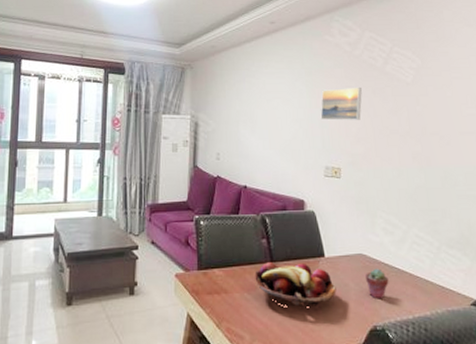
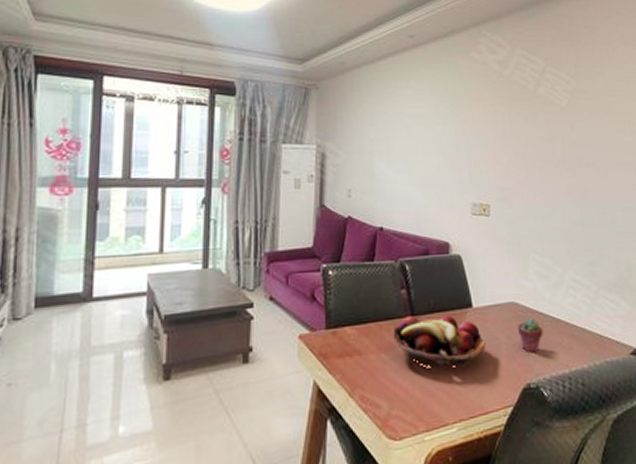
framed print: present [320,86,362,121] -> none [466,111,513,150]

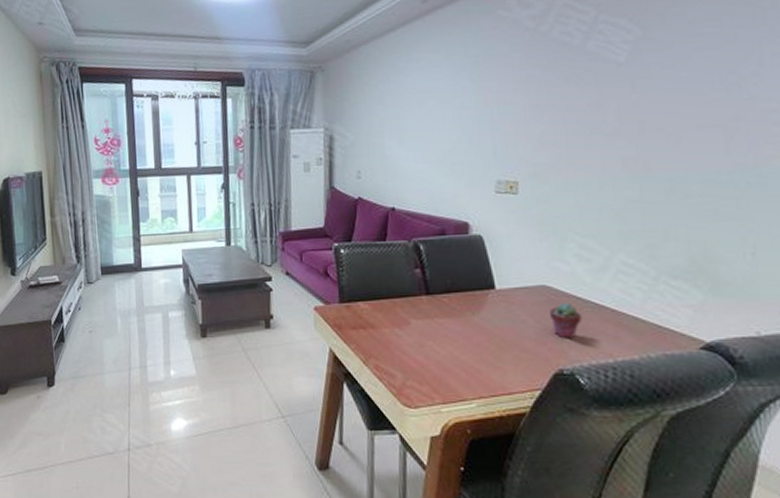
fruit basket: present [393,316,486,366] -> none [407,295,510,345]

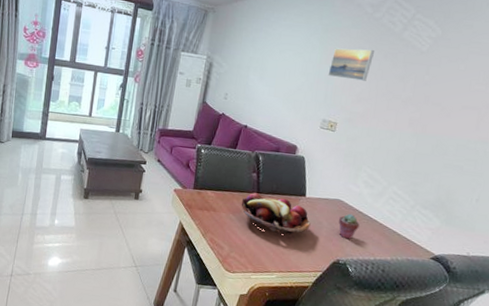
fruit basket: none [407,295,510,345] -> present [241,193,311,234]
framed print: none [490,74,550,122] -> present [327,48,374,81]

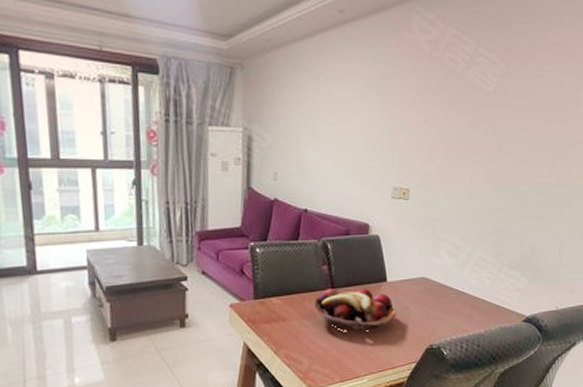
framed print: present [327,48,374,81] -> none [391,96,439,135]
potted succulent: present [338,213,360,240] -> none [426,291,448,320]

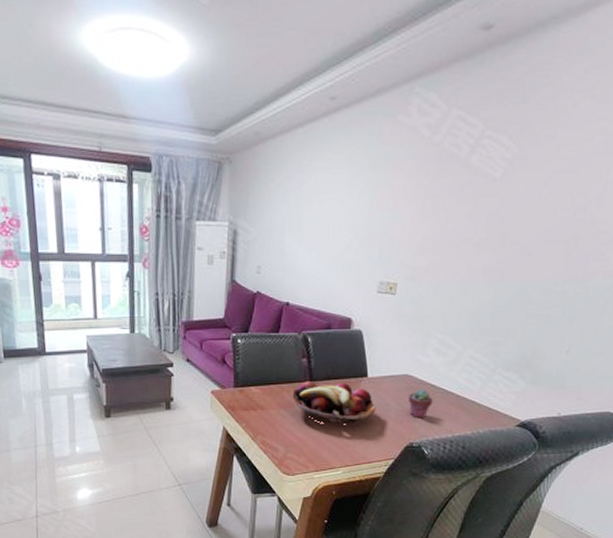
potted succulent: none [426,291,448,320] -> present [409,389,433,419]

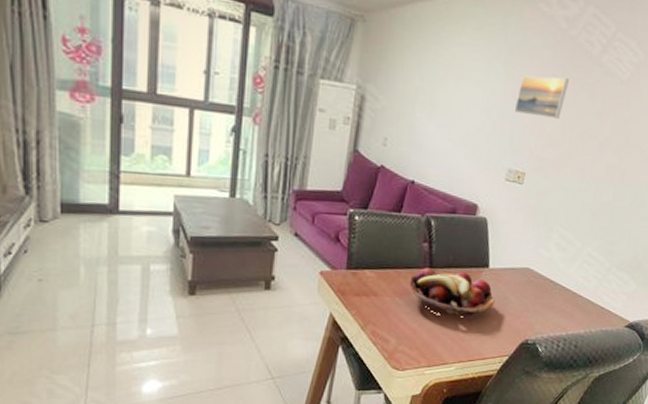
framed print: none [381,184,436,227] -> present [514,75,569,119]
potted succulent: present [409,389,433,419] -> none [527,284,551,315]

